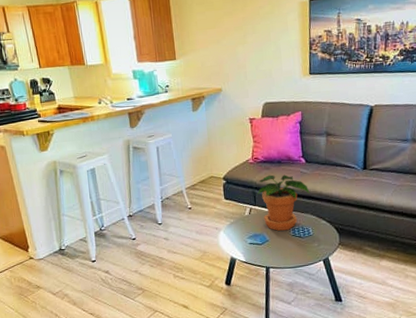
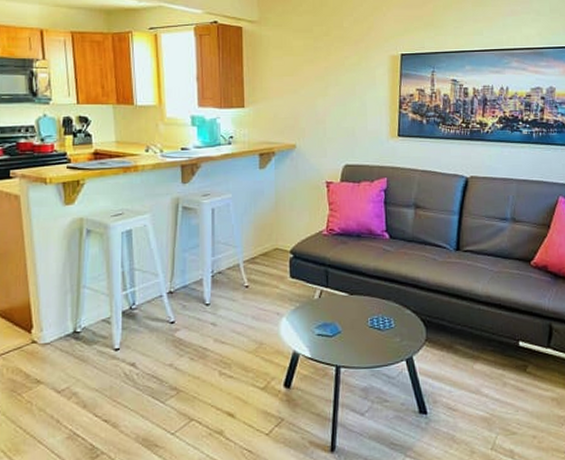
potted plant: present [257,174,310,231] -> none [330,250,393,320]

